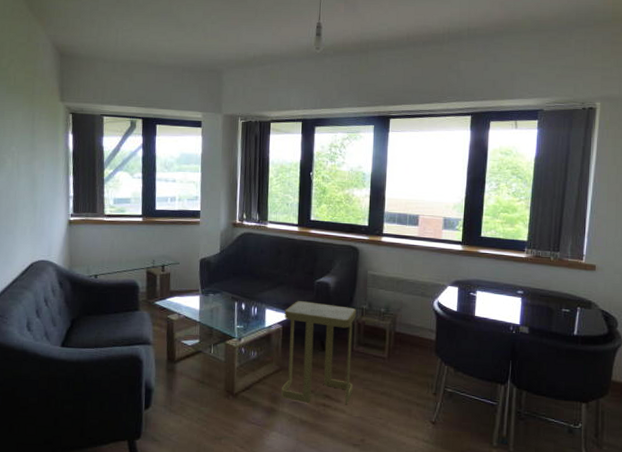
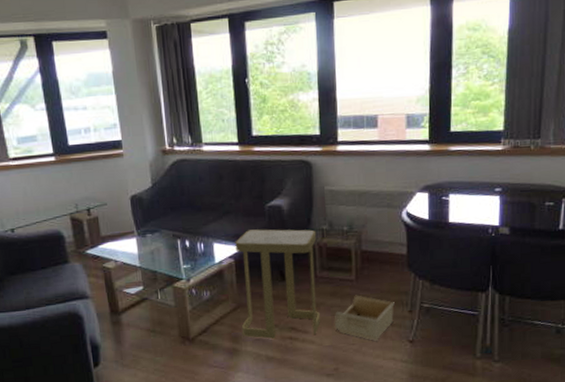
storage bin: none [364,372,421,418] -> present [334,295,395,341]

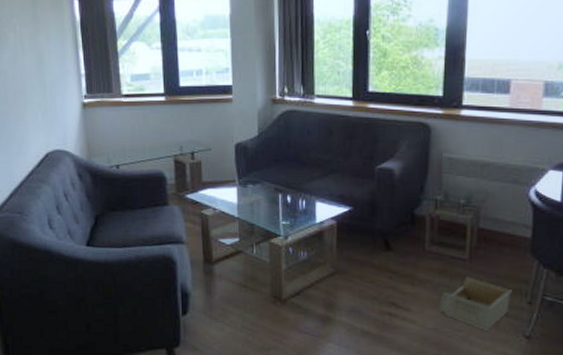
side table: present [235,229,320,340] -> none [338,192,429,314]

